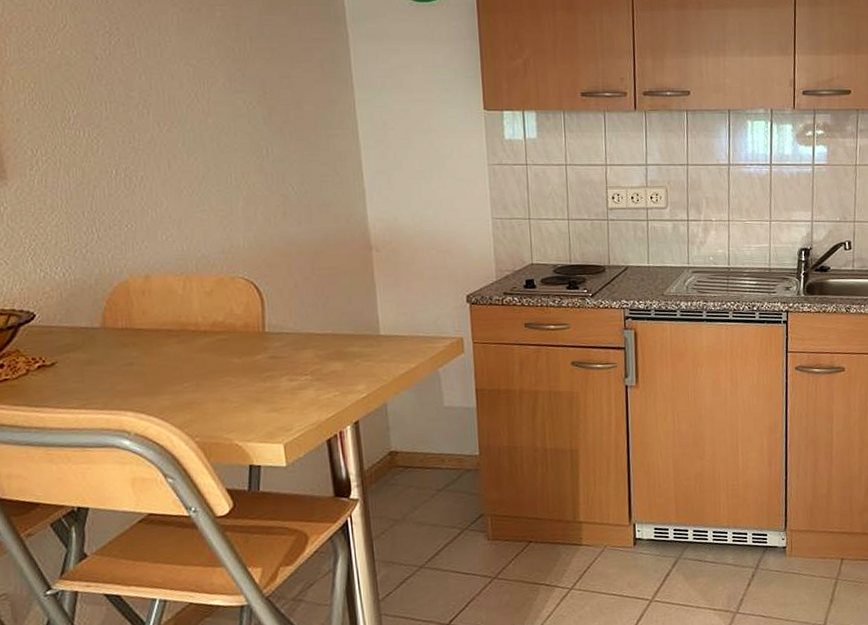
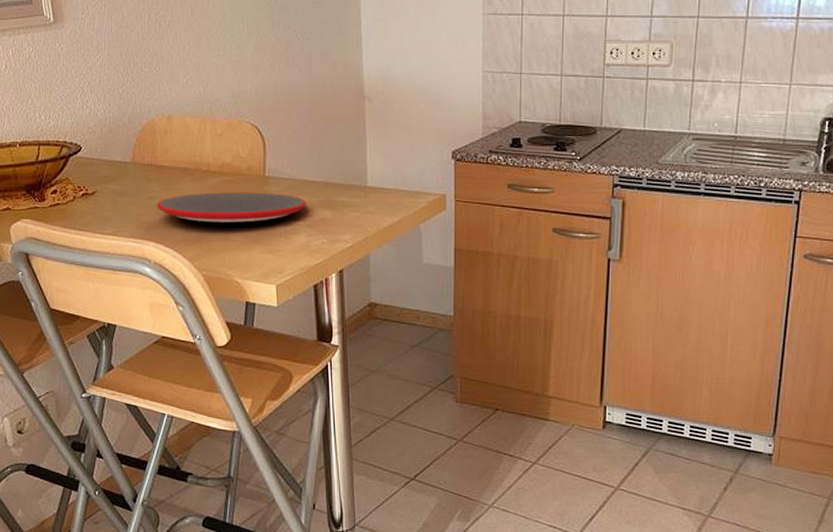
plate: none [135,349,314,385] -> present [157,192,306,223]

